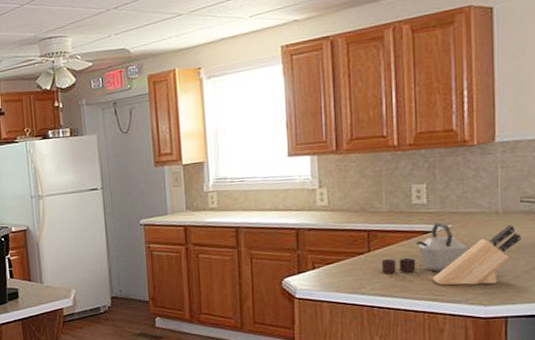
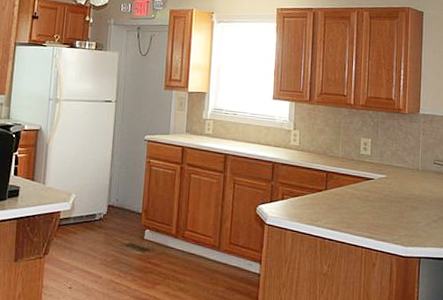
kettle: present [381,222,467,274] -> none [334,172,396,213]
knife block: present [432,225,521,285] -> none [370,181,433,228]

